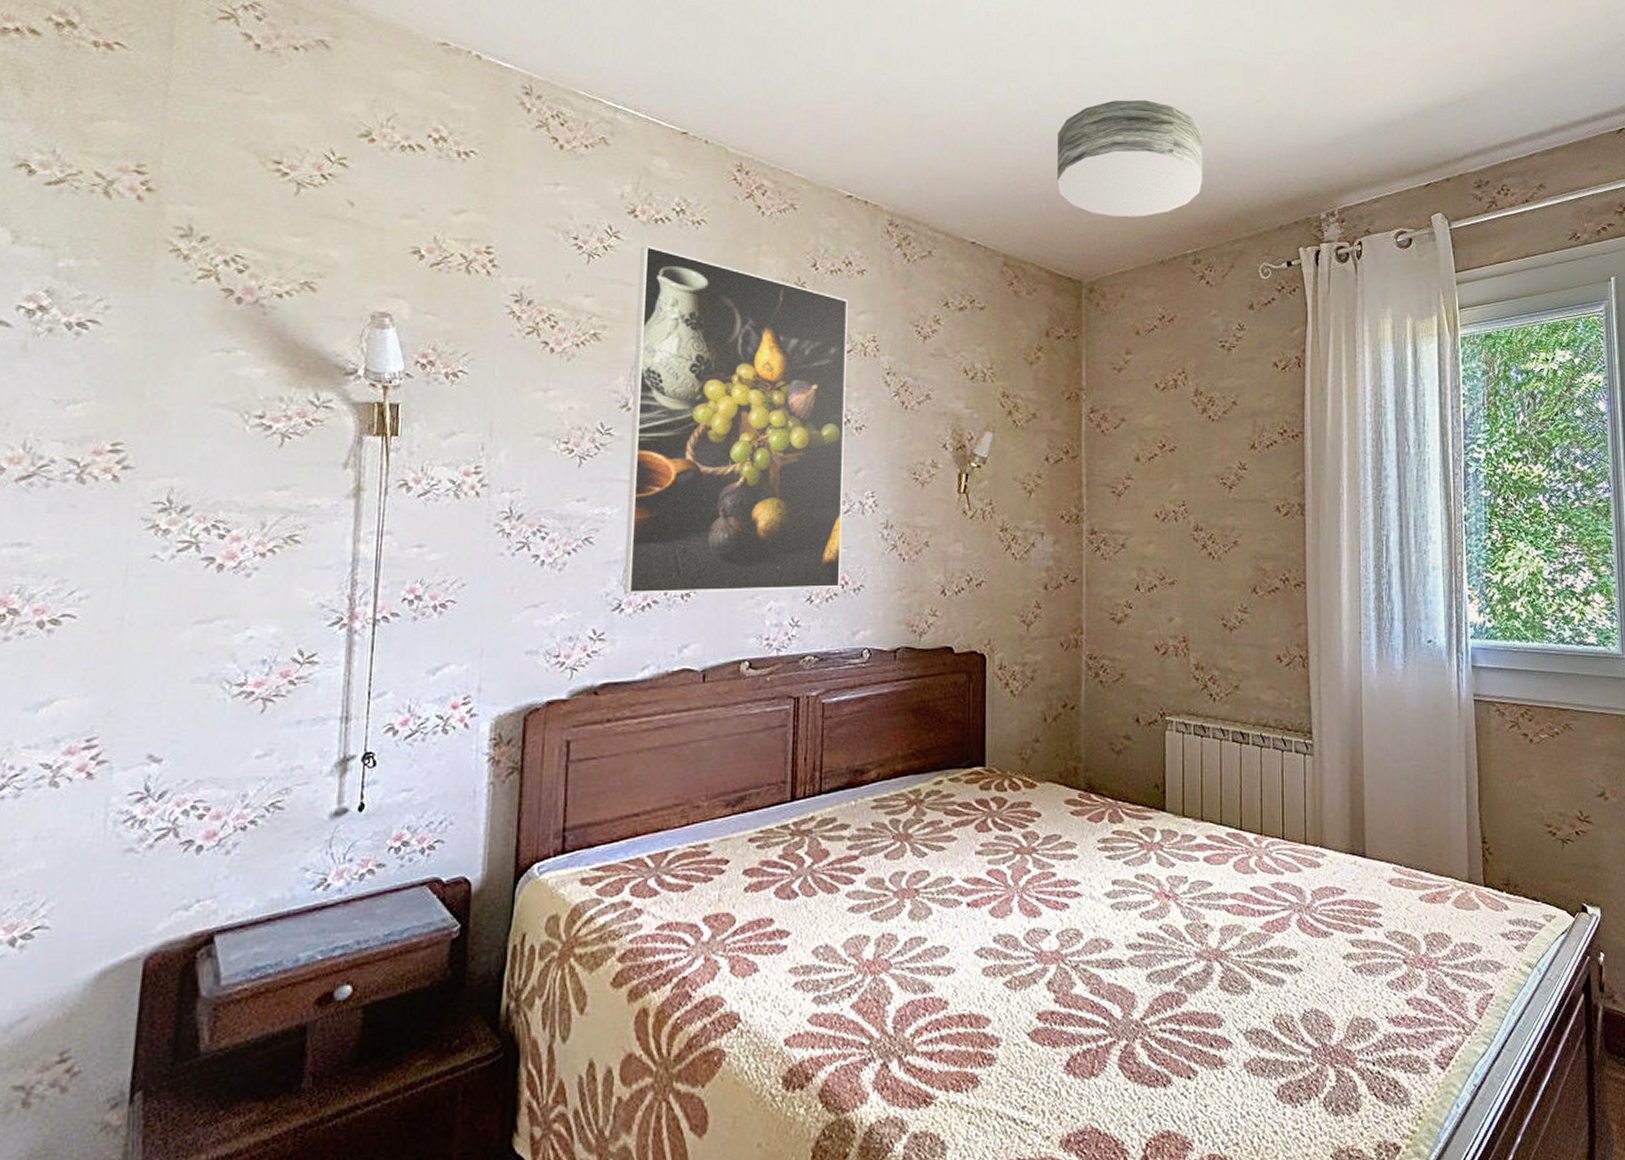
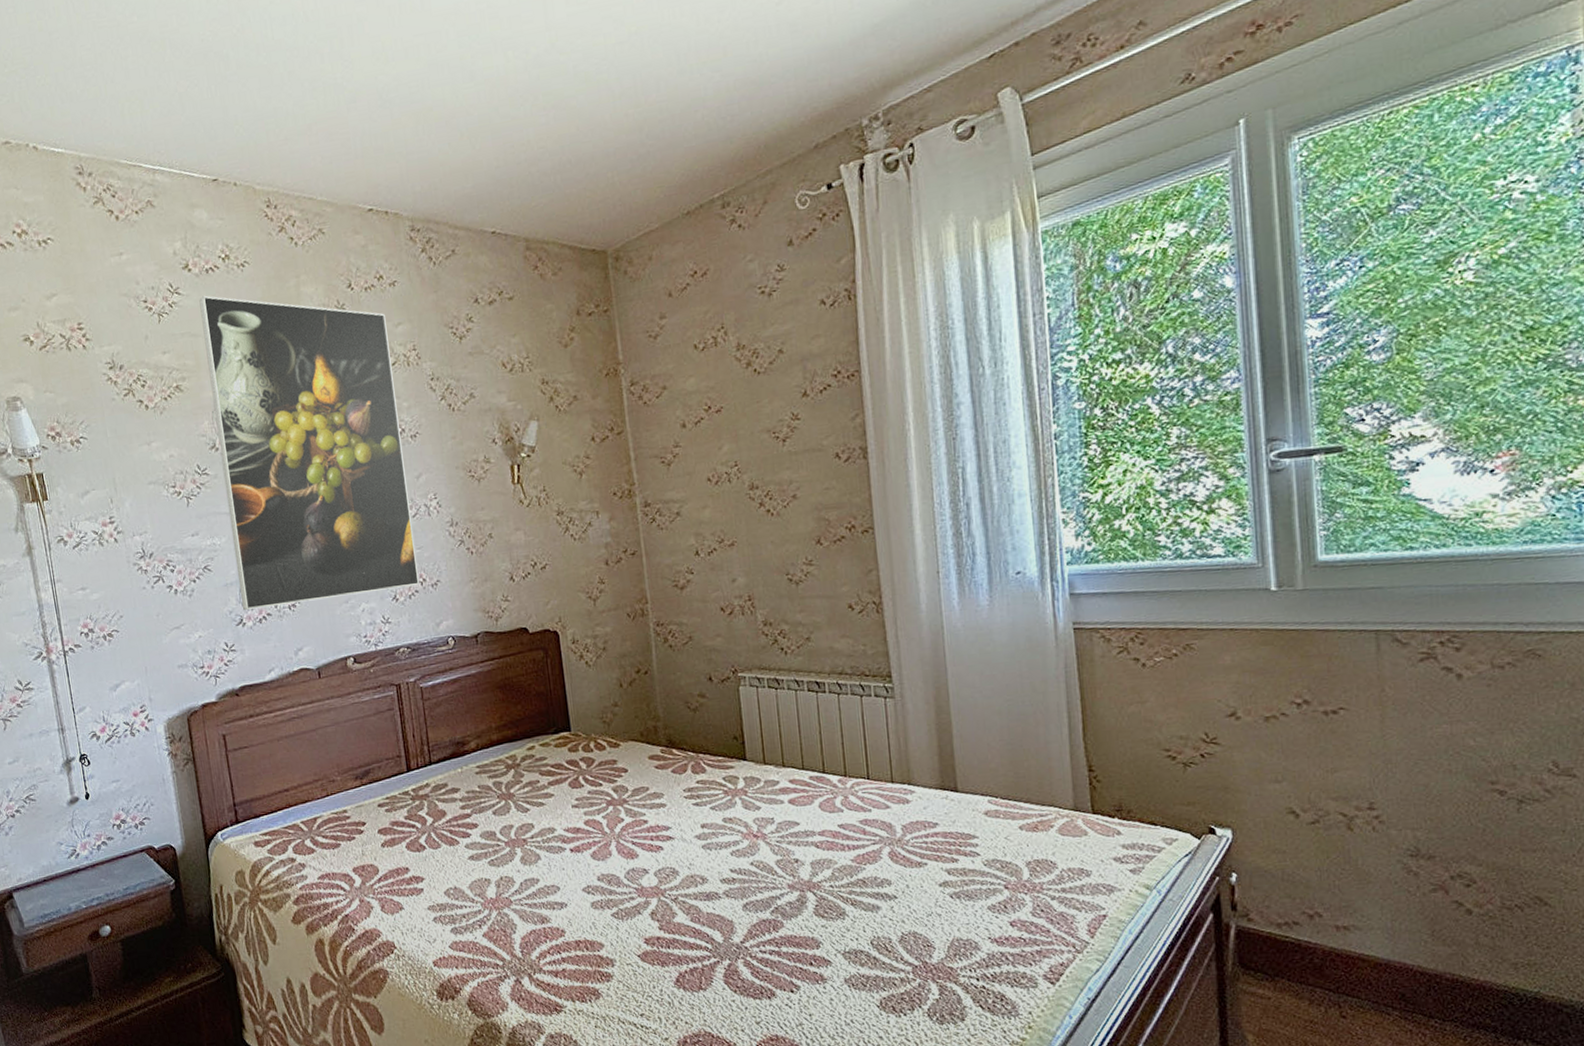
ceiling light: present [1057,99,1203,217] -> none [563,33,724,176]

